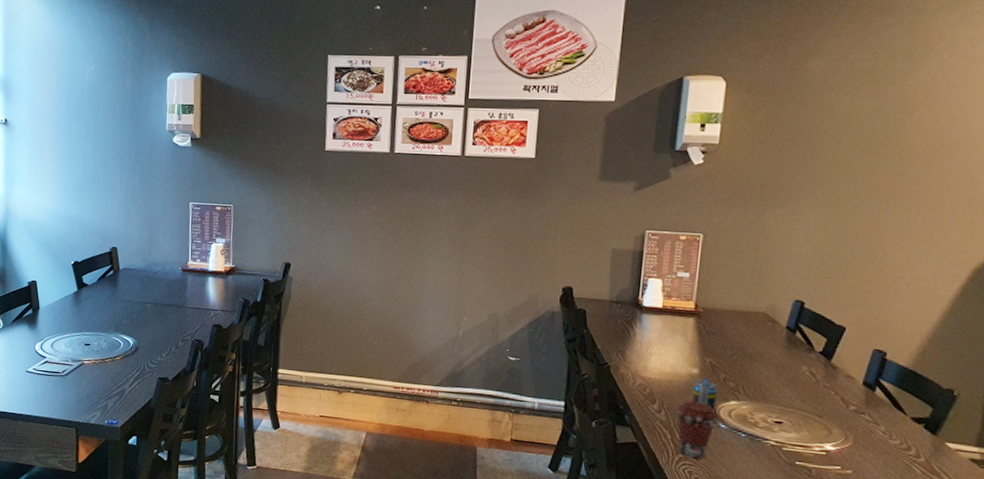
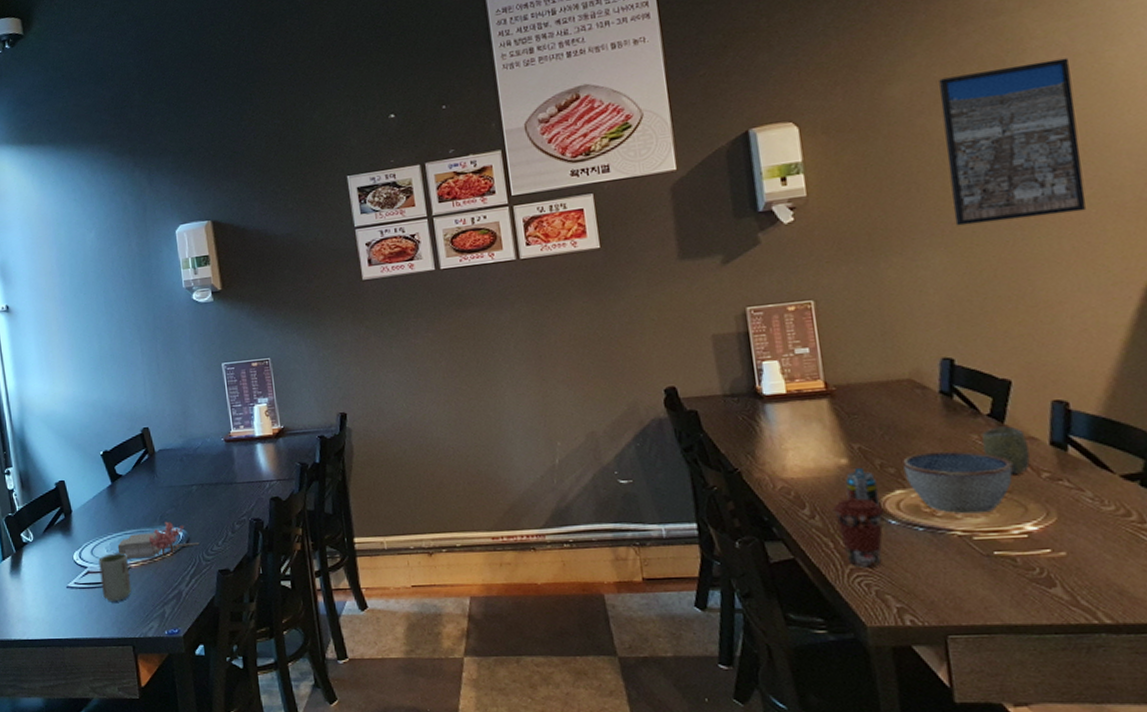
cup: none [56,349,83,390] -> present [97,552,132,601]
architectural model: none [75,329,146,358] -> present [117,521,200,559]
bowl: none [741,374,829,430] -> present [901,451,1013,514]
cup: none [808,363,846,403] -> present [981,426,1031,474]
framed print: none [835,61,966,197] -> present [939,58,1087,226]

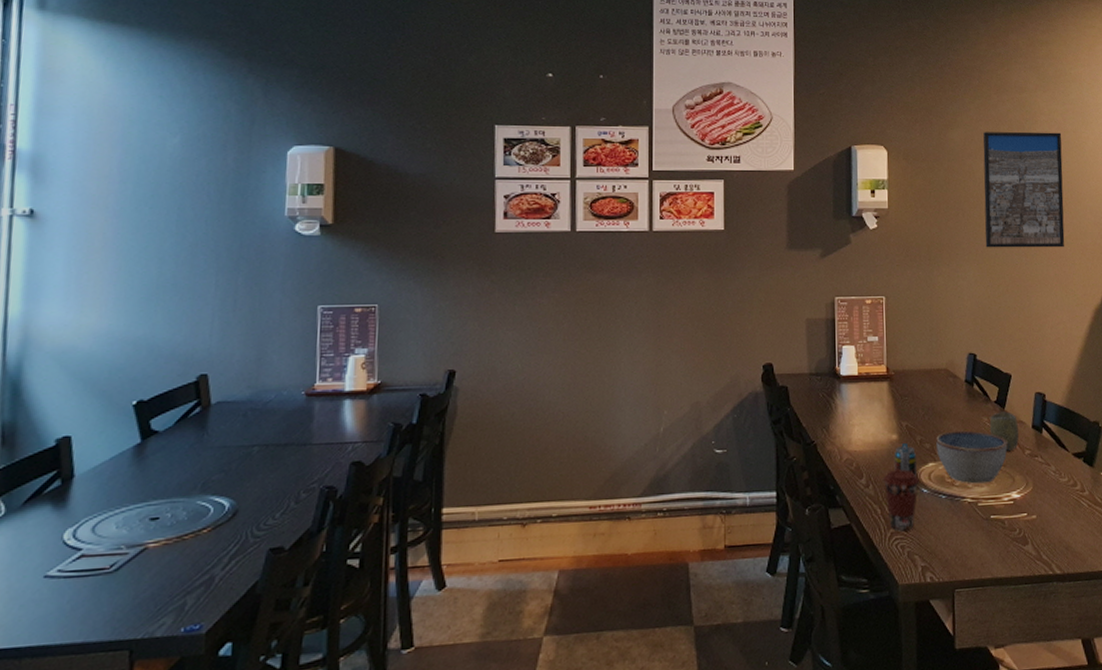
cup: present [97,552,132,601] -> none [98,529,146,593]
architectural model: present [117,521,200,559] -> none [133,489,250,538]

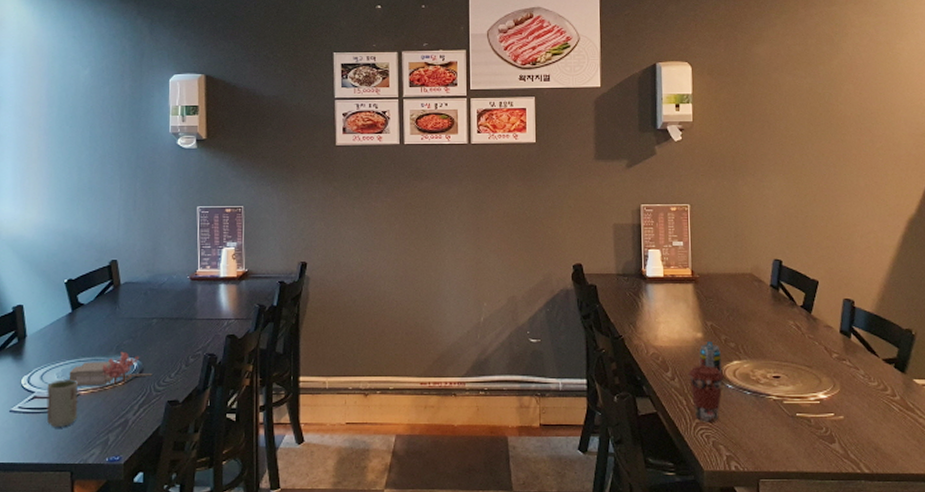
cup: none [98,529,146,593] -> present [46,379,78,427]
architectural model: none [133,489,250,538] -> present [69,351,153,386]
bowl: present [935,430,1008,484] -> none [740,332,814,383]
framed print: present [983,131,1065,248] -> none [789,44,877,159]
cup: present [989,411,1019,451] -> none [795,316,827,353]

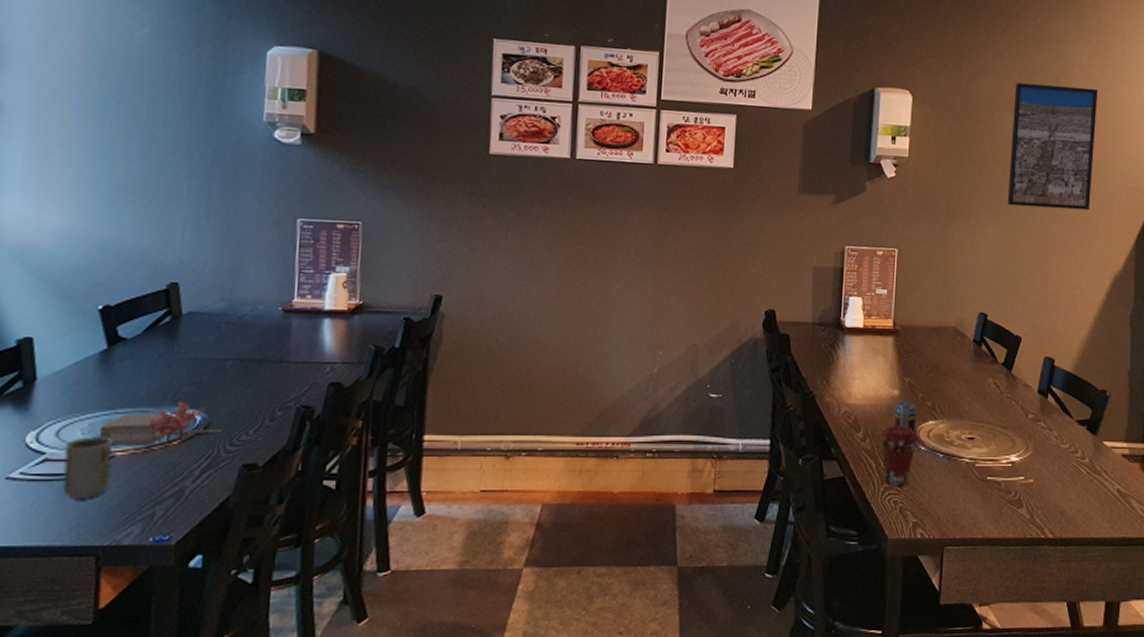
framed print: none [789,44,877,159] -> present [1007,82,1099,211]

